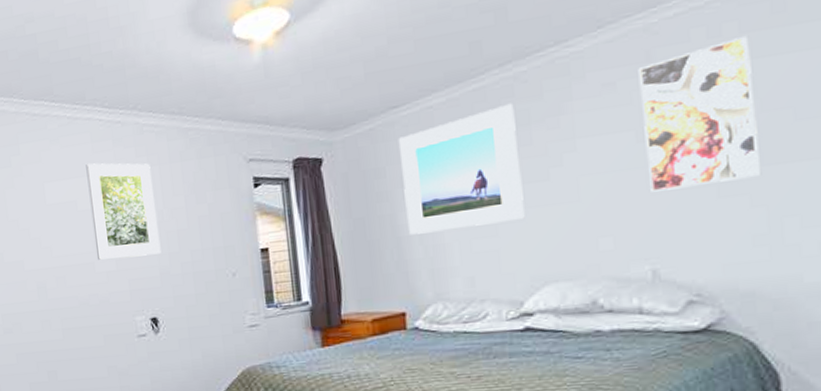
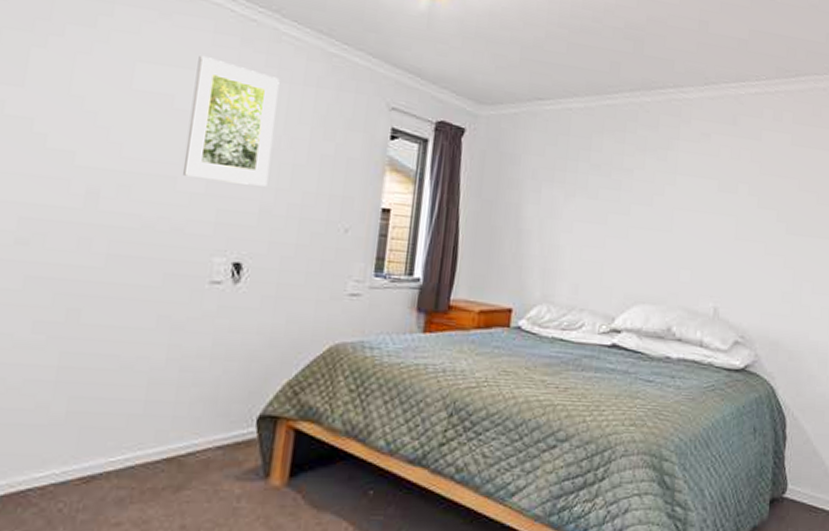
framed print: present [398,103,525,235] -> none [530,126,636,237]
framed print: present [638,36,762,192] -> none [722,126,798,243]

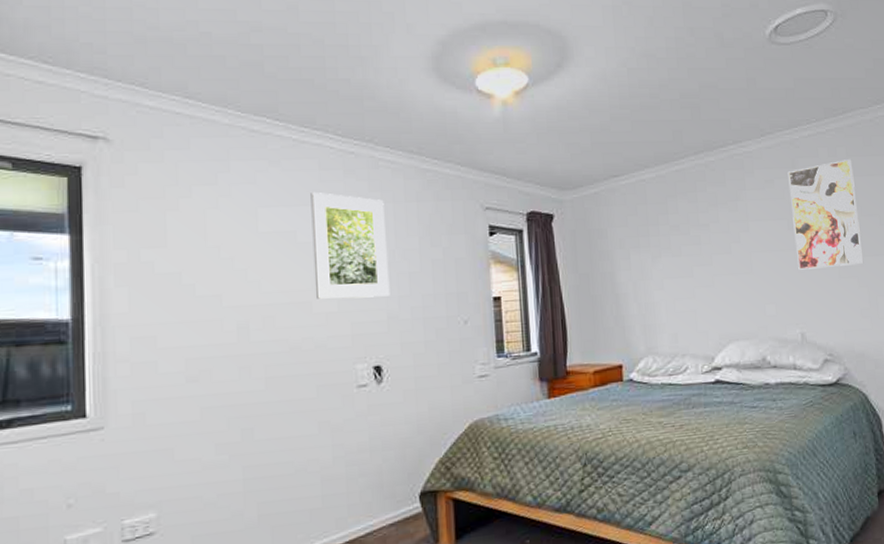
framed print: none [722,126,798,243] -> present [787,159,864,270]

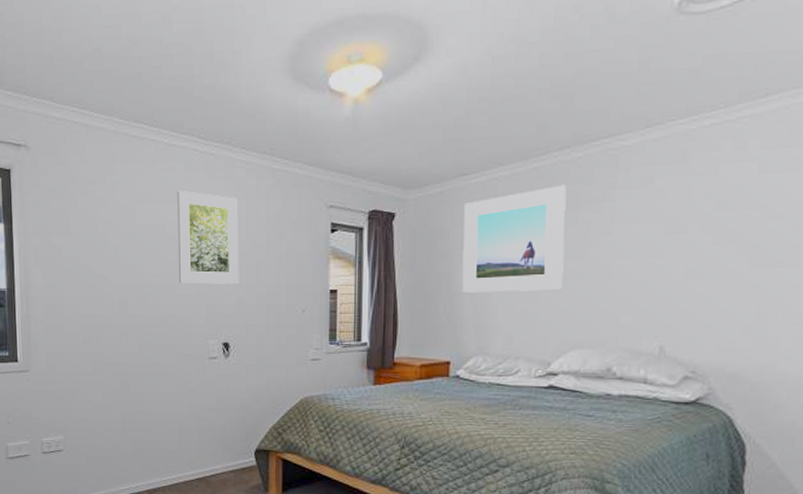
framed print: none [617,186,714,293] -> present [462,184,567,293]
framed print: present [787,159,864,270] -> none [669,152,767,279]

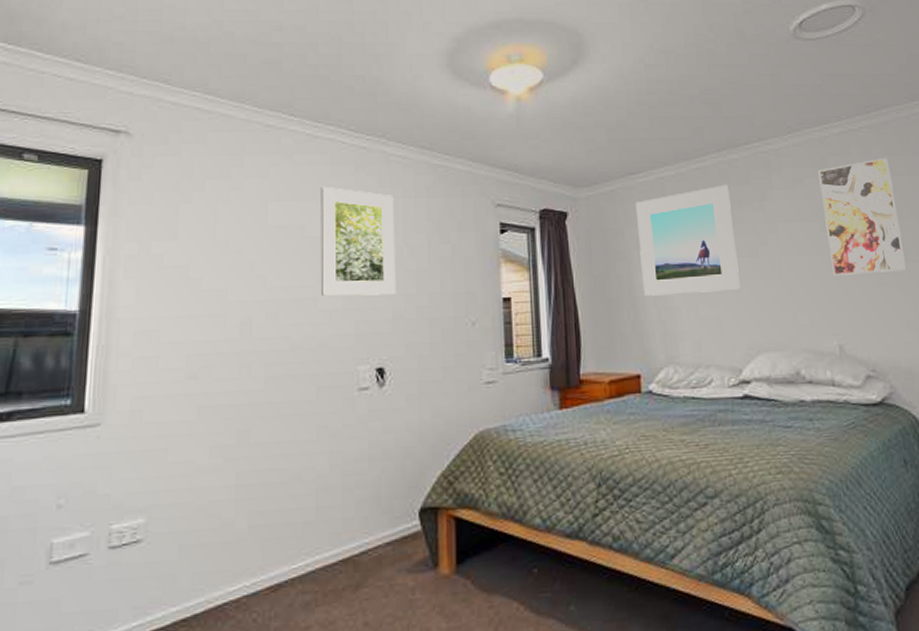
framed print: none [669,152,767,279] -> present [818,158,907,276]

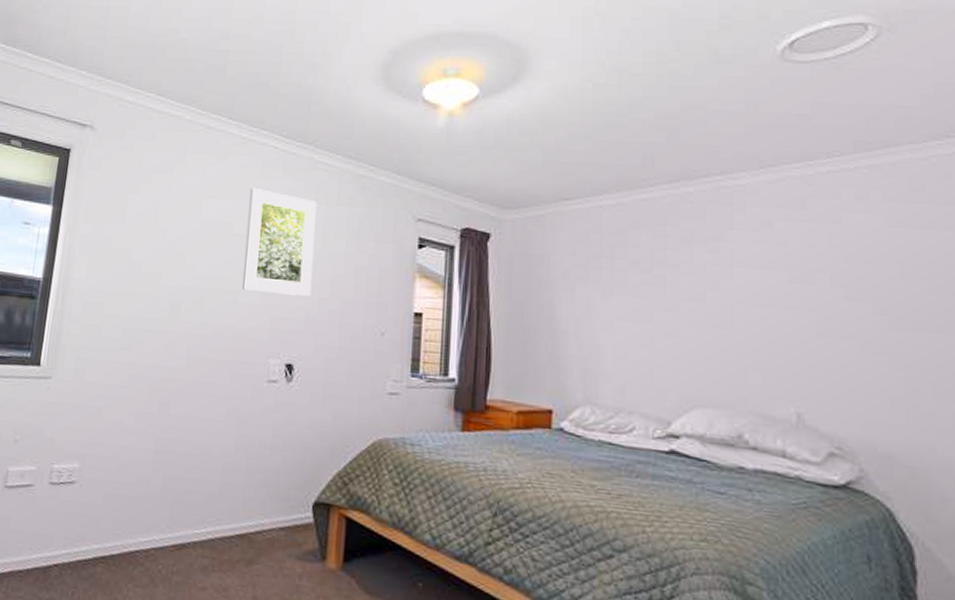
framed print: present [635,184,741,296] -> none [565,219,680,336]
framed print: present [818,158,907,276] -> none [794,205,901,339]

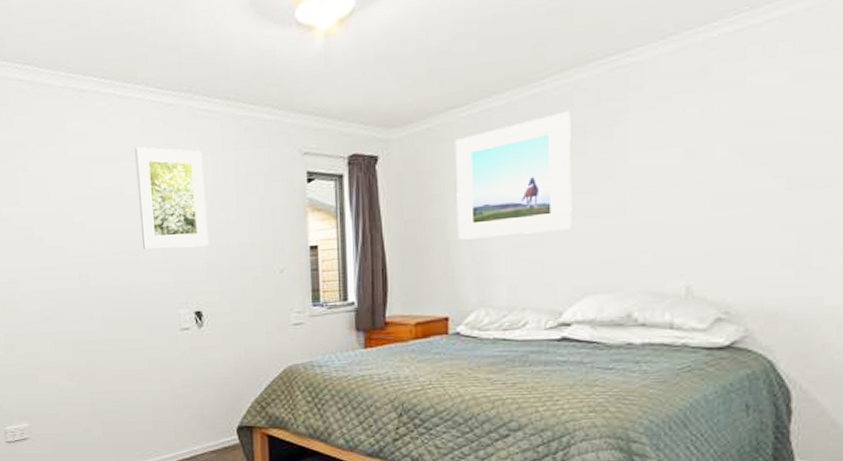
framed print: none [565,219,680,336] -> present [454,110,572,240]

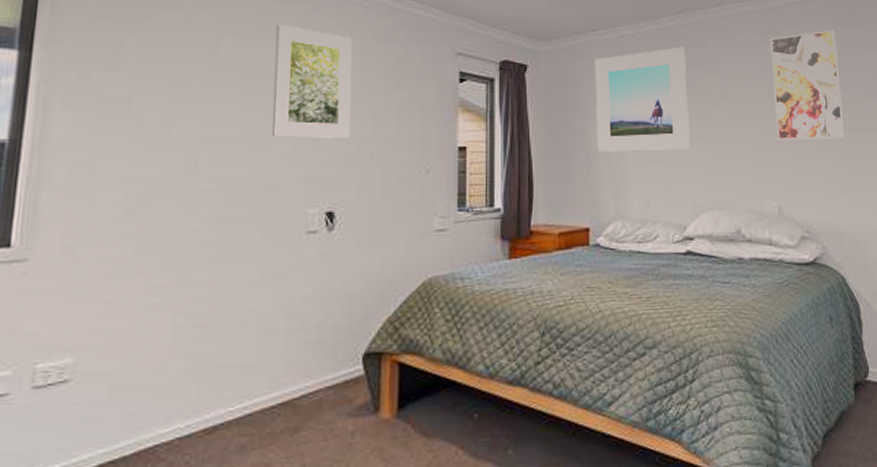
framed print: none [692,58,802,209] -> present [770,30,845,140]

